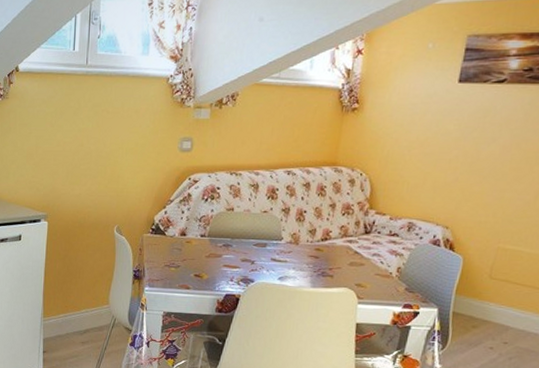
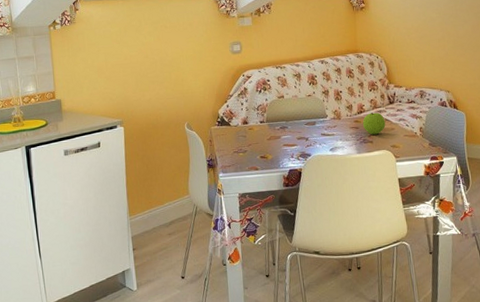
apple: none [324,242,355,269] -> present [362,112,386,135]

